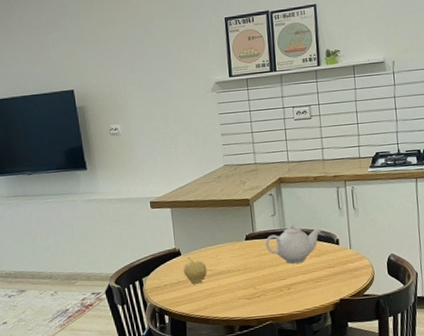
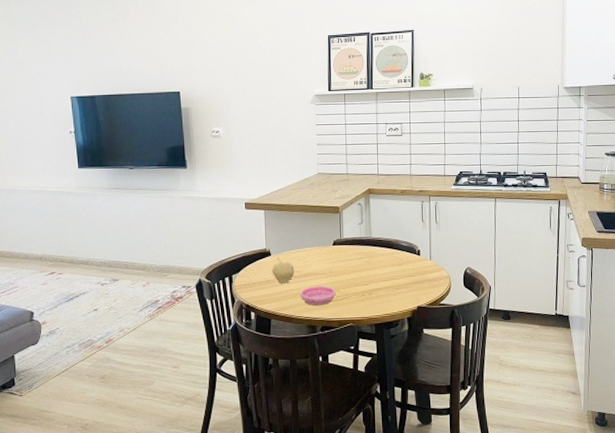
saucer: none [214,283,252,305] -> present [300,286,336,305]
teapot: present [265,224,321,264] -> none [351,233,404,270]

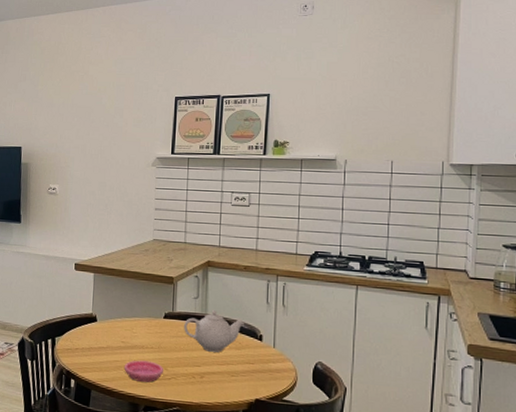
fruit: present [272,257,295,284] -> none [96,324,120,354]
teapot: none [351,233,404,270] -> present [184,310,244,352]

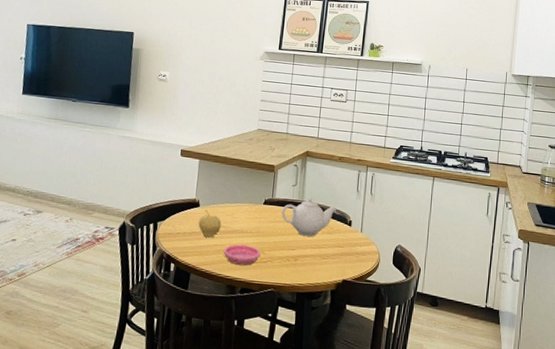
fruit: none [96,324,120,354] -> present [198,209,222,238]

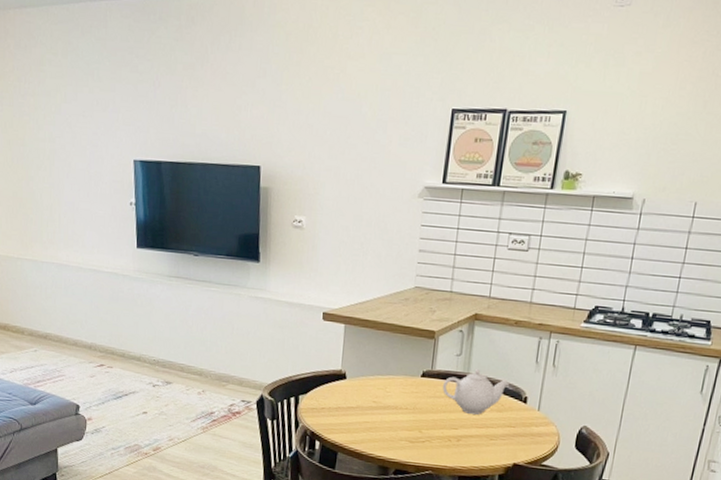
fruit: present [198,209,222,238] -> none [345,381,372,414]
saucer: present [223,244,261,266] -> none [374,421,417,445]

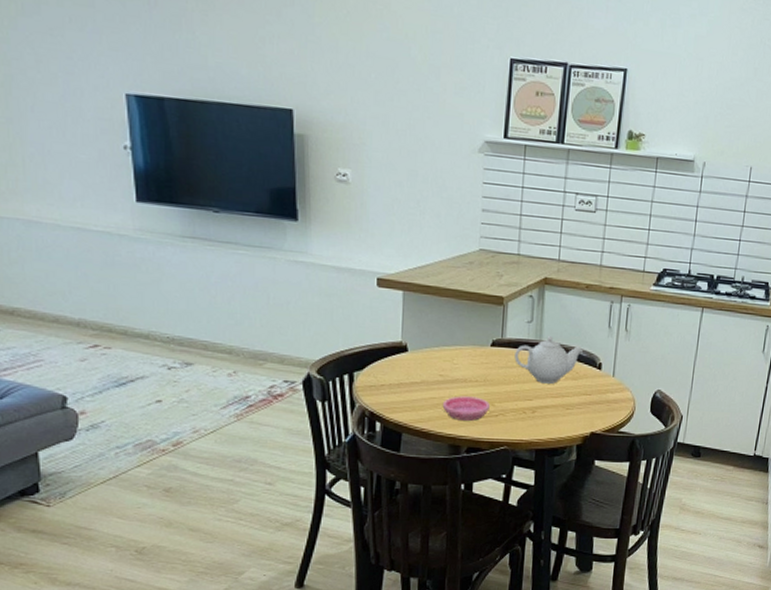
saucer: none [374,421,417,445] -> present [442,396,490,421]

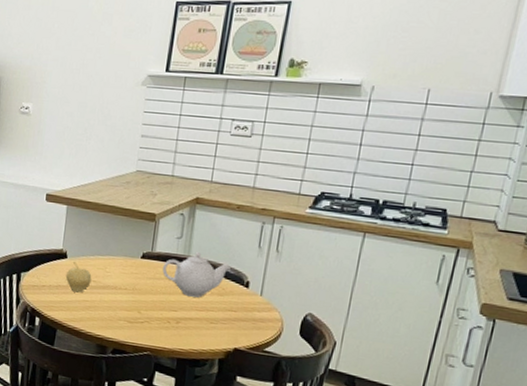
fruit: none [407,354,438,390] -> present [65,261,92,293]
saucer: present [442,396,490,421] -> none [93,301,136,325]

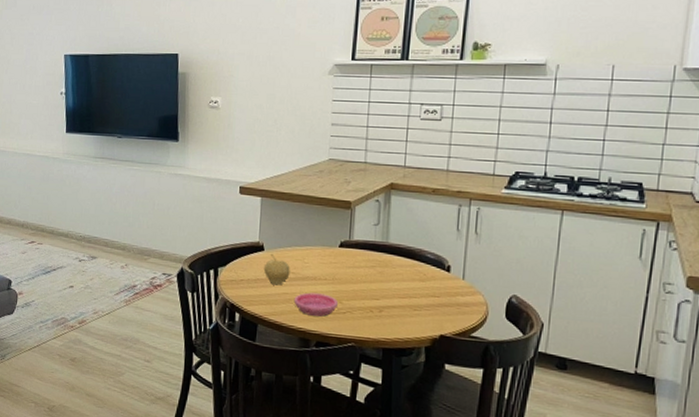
saucer: none [93,301,136,325] -> present [294,292,338,317]
teapot: present [162,252,231,298] -> none [362,238,430,285]

